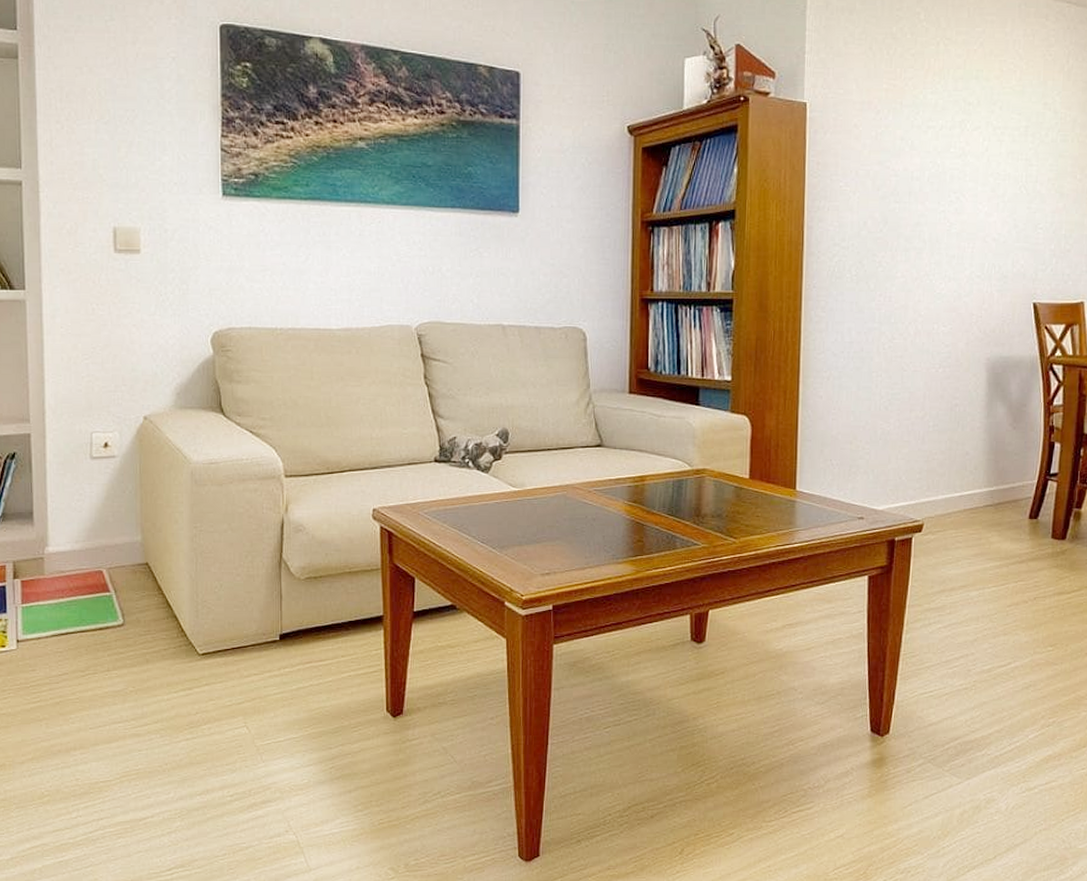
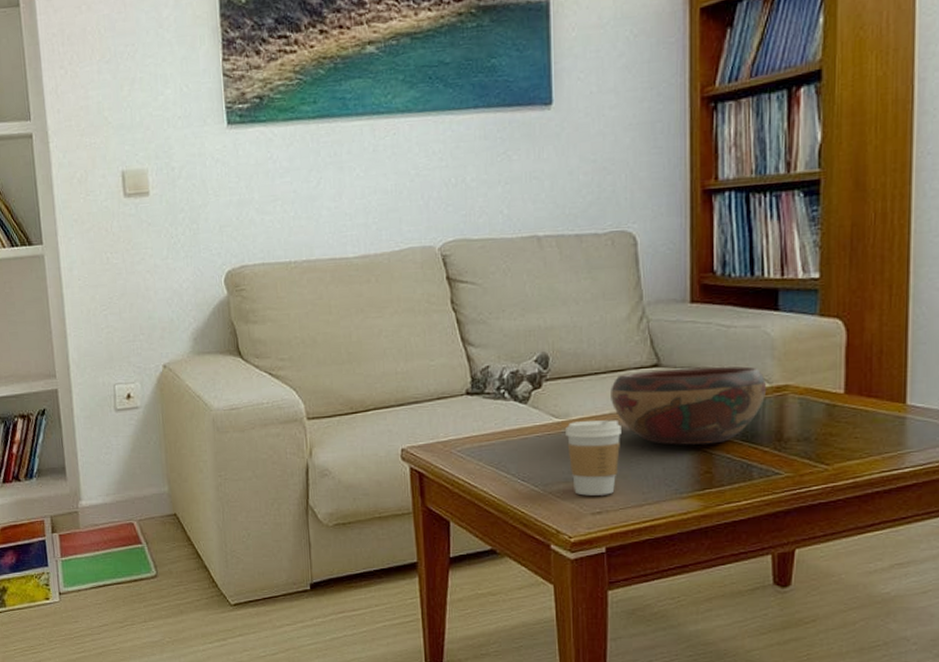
coffee cup: none [521,491,569,558] -> present [566,420,621,496]
decorative bowl: none [561,449,689,516] -> present [611,366,767,445]

